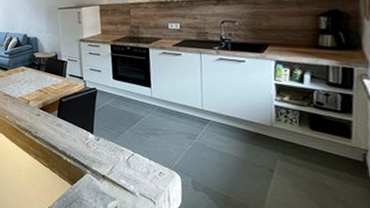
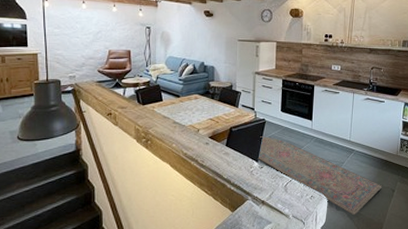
rug: none [92,106,254,198] -> present [258,136,382,216]

